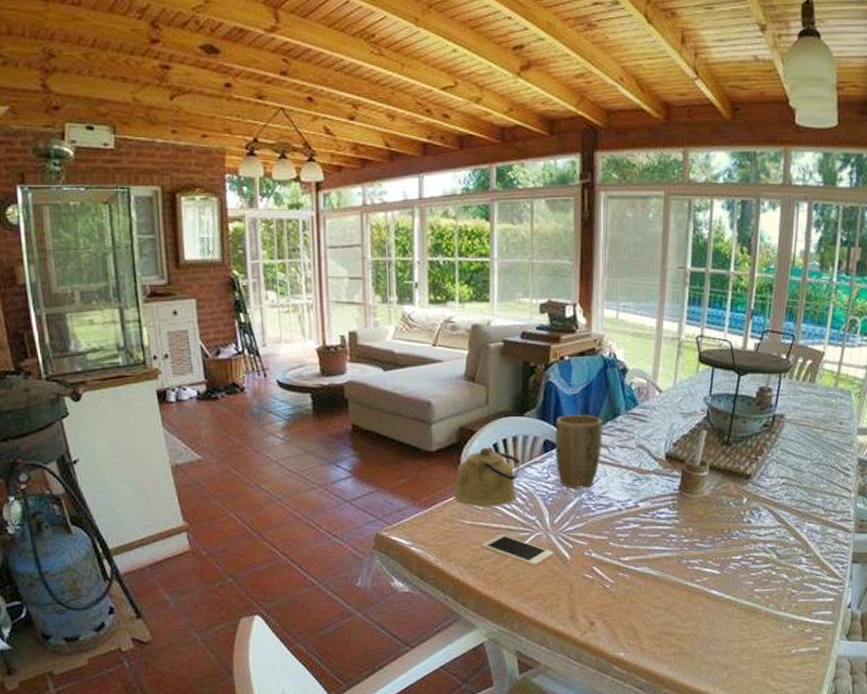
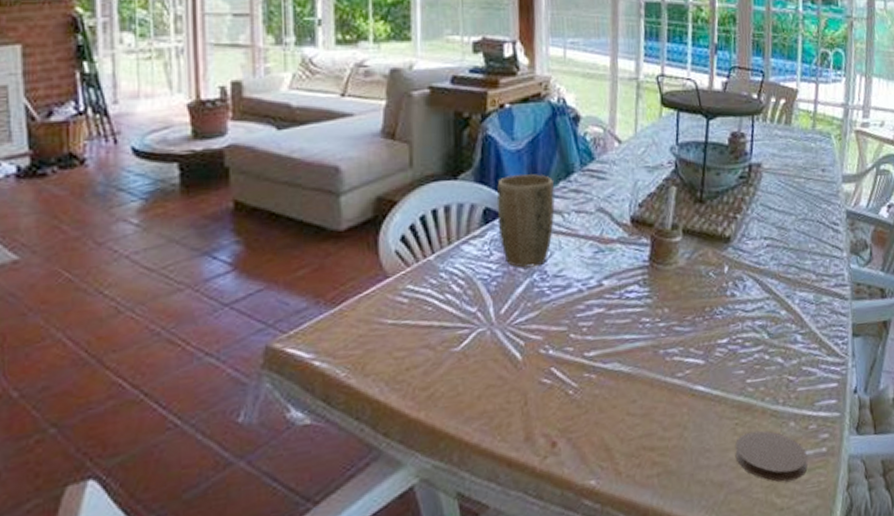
kettle: present [453,448,521,508] -> none [370,221,456,300]
cell phone: present [481,534,554,566] -> none [407,334,501,374]
coaster: none [740,629,802,670] -> present [735,430,808,482]

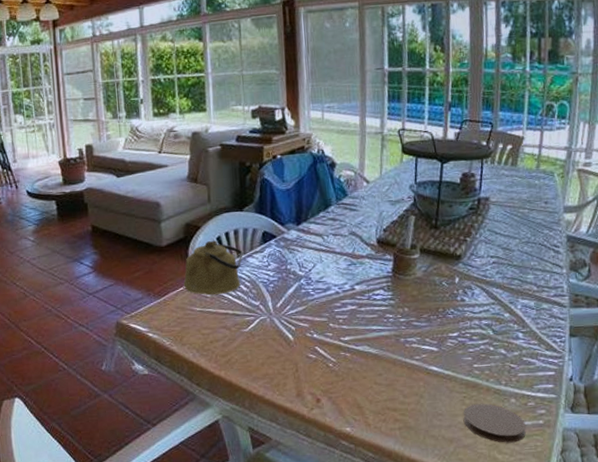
kettle: none [370,221,456,300] -> present [183,241,243,295]
plant pot: present [497,174,555,268] -> none [272,207,317,275]

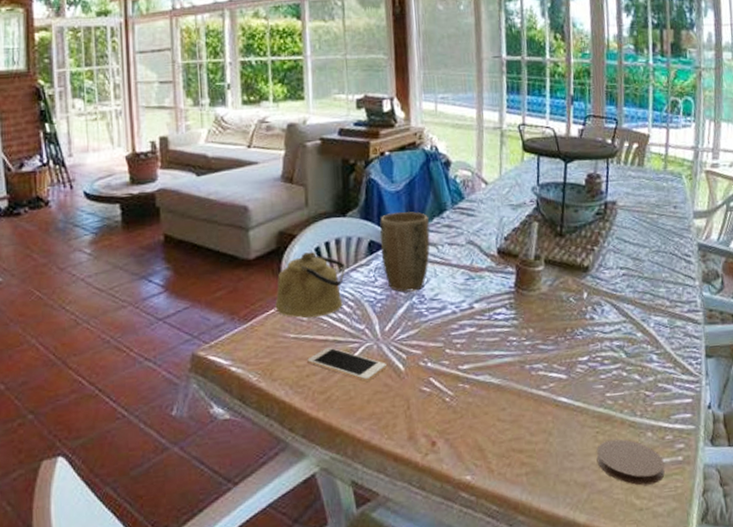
cell phone: none [211,319,278,348] -> present [307,347,387,382]
plant pot: none [272,207,317,275] -> present [380,211,430,292]

